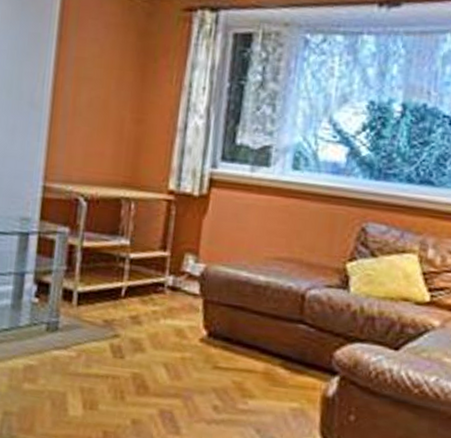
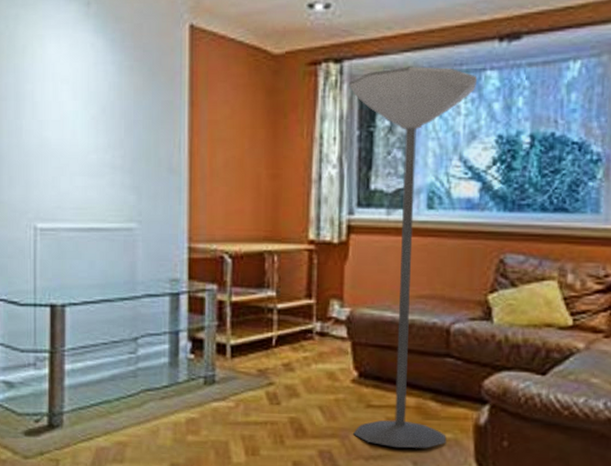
floor lamp: none [197,22,354,417] -> present [349,66,478,449]

